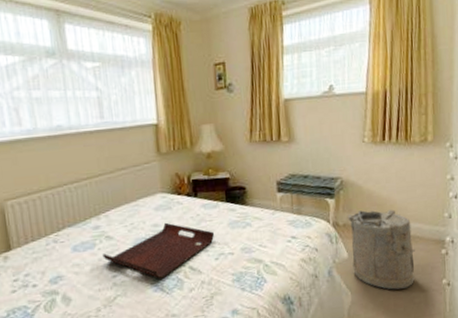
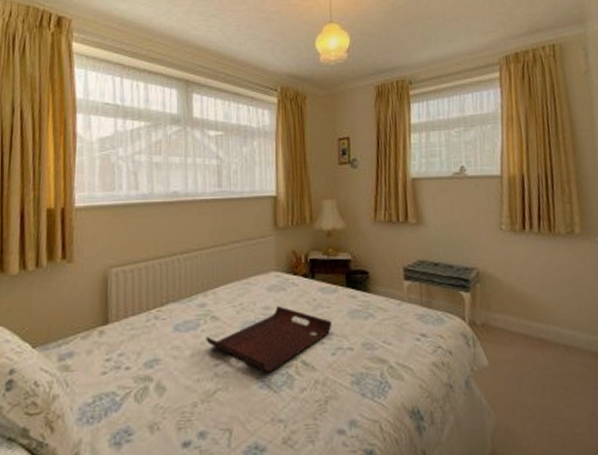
laundry hamper: present [348,209,415,290] -> none [486,309,573,413]

